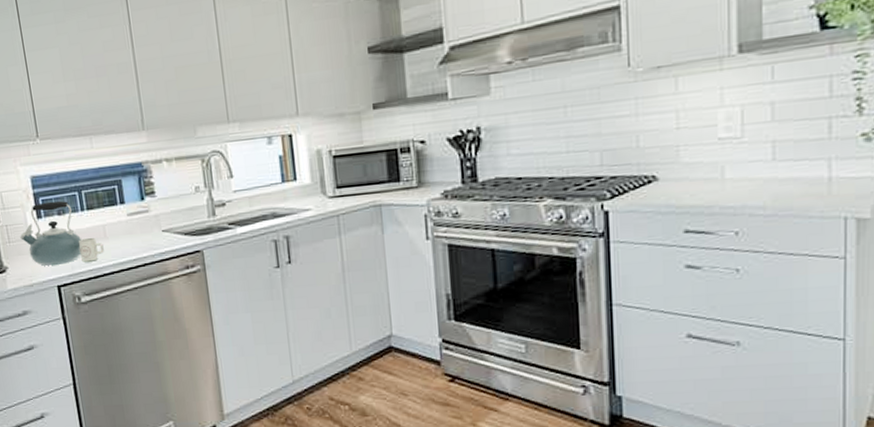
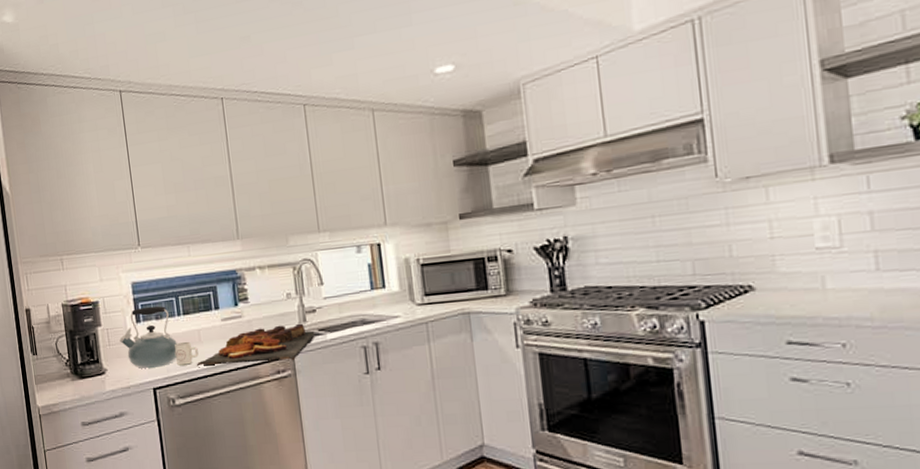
food platter: none [102,217,225,263] -> present [196,323,315,367]

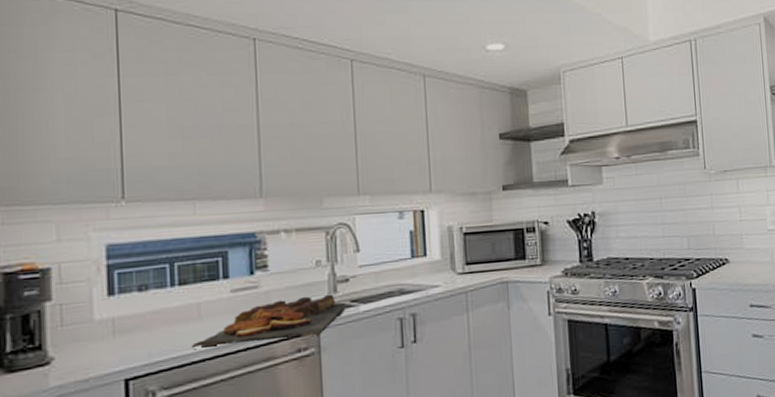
kettle: present [119,306,177,368] -> none [79,274,166,355]
mug: present [174,341,199,366] -> none [161,318,196,349]

